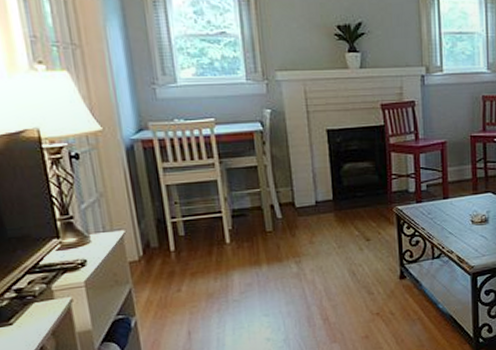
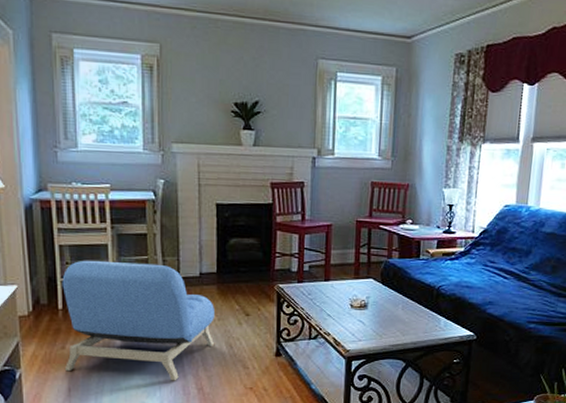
armchair: none [172,196,336,315] -> present [62,260,214,381]

